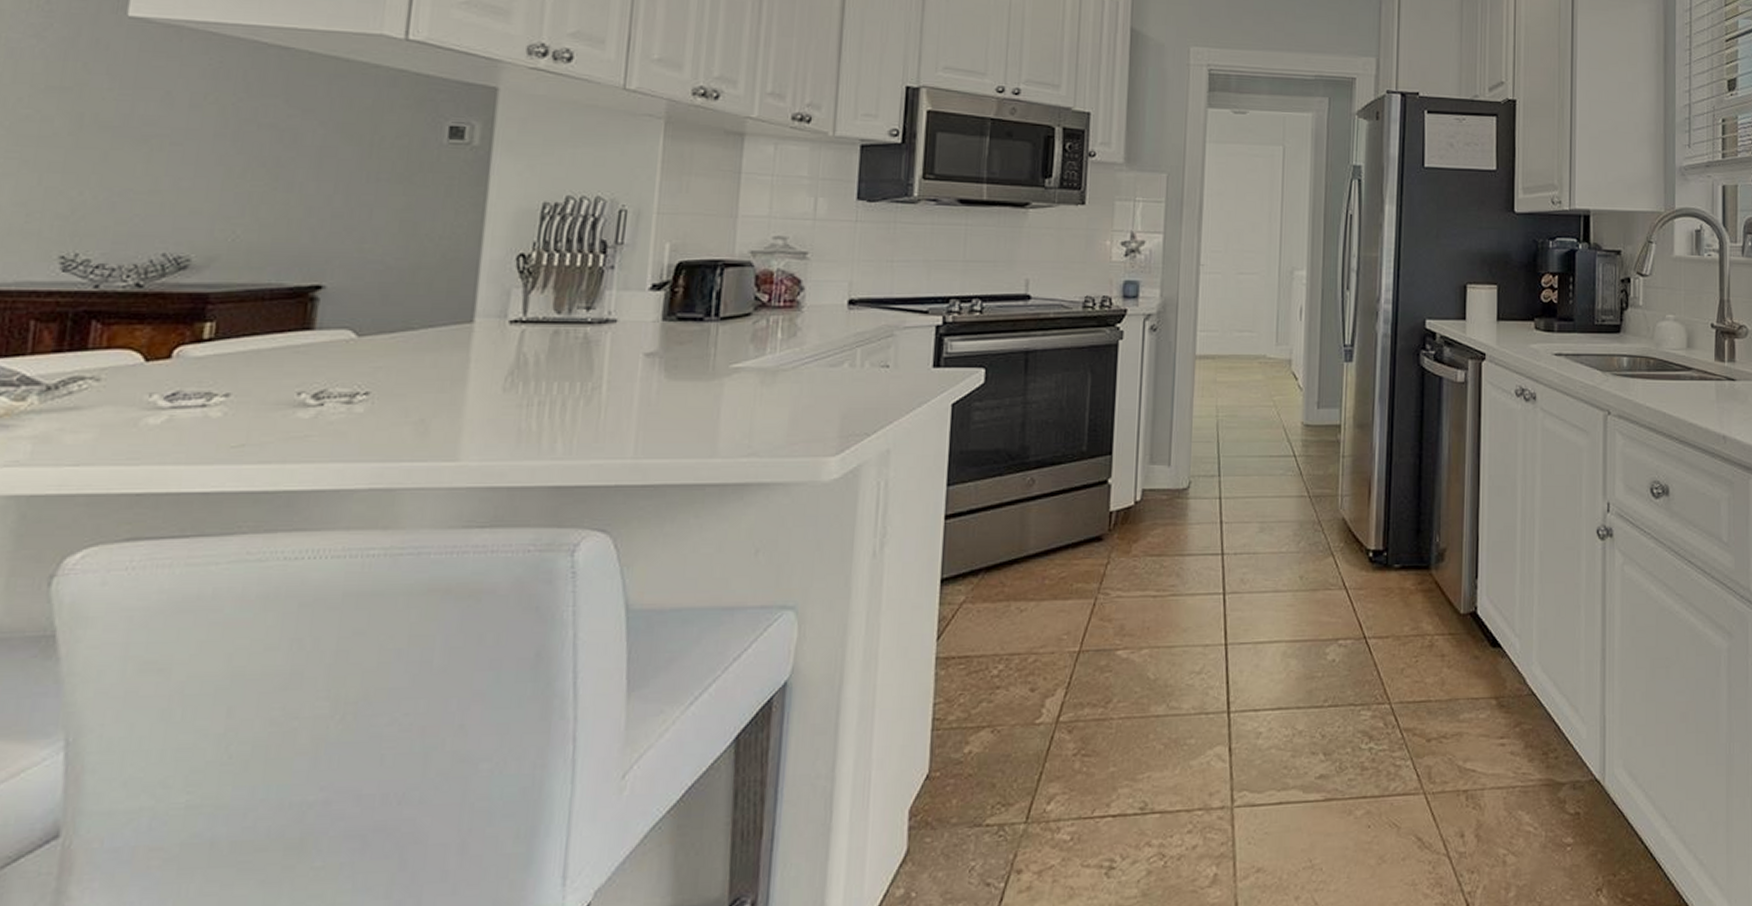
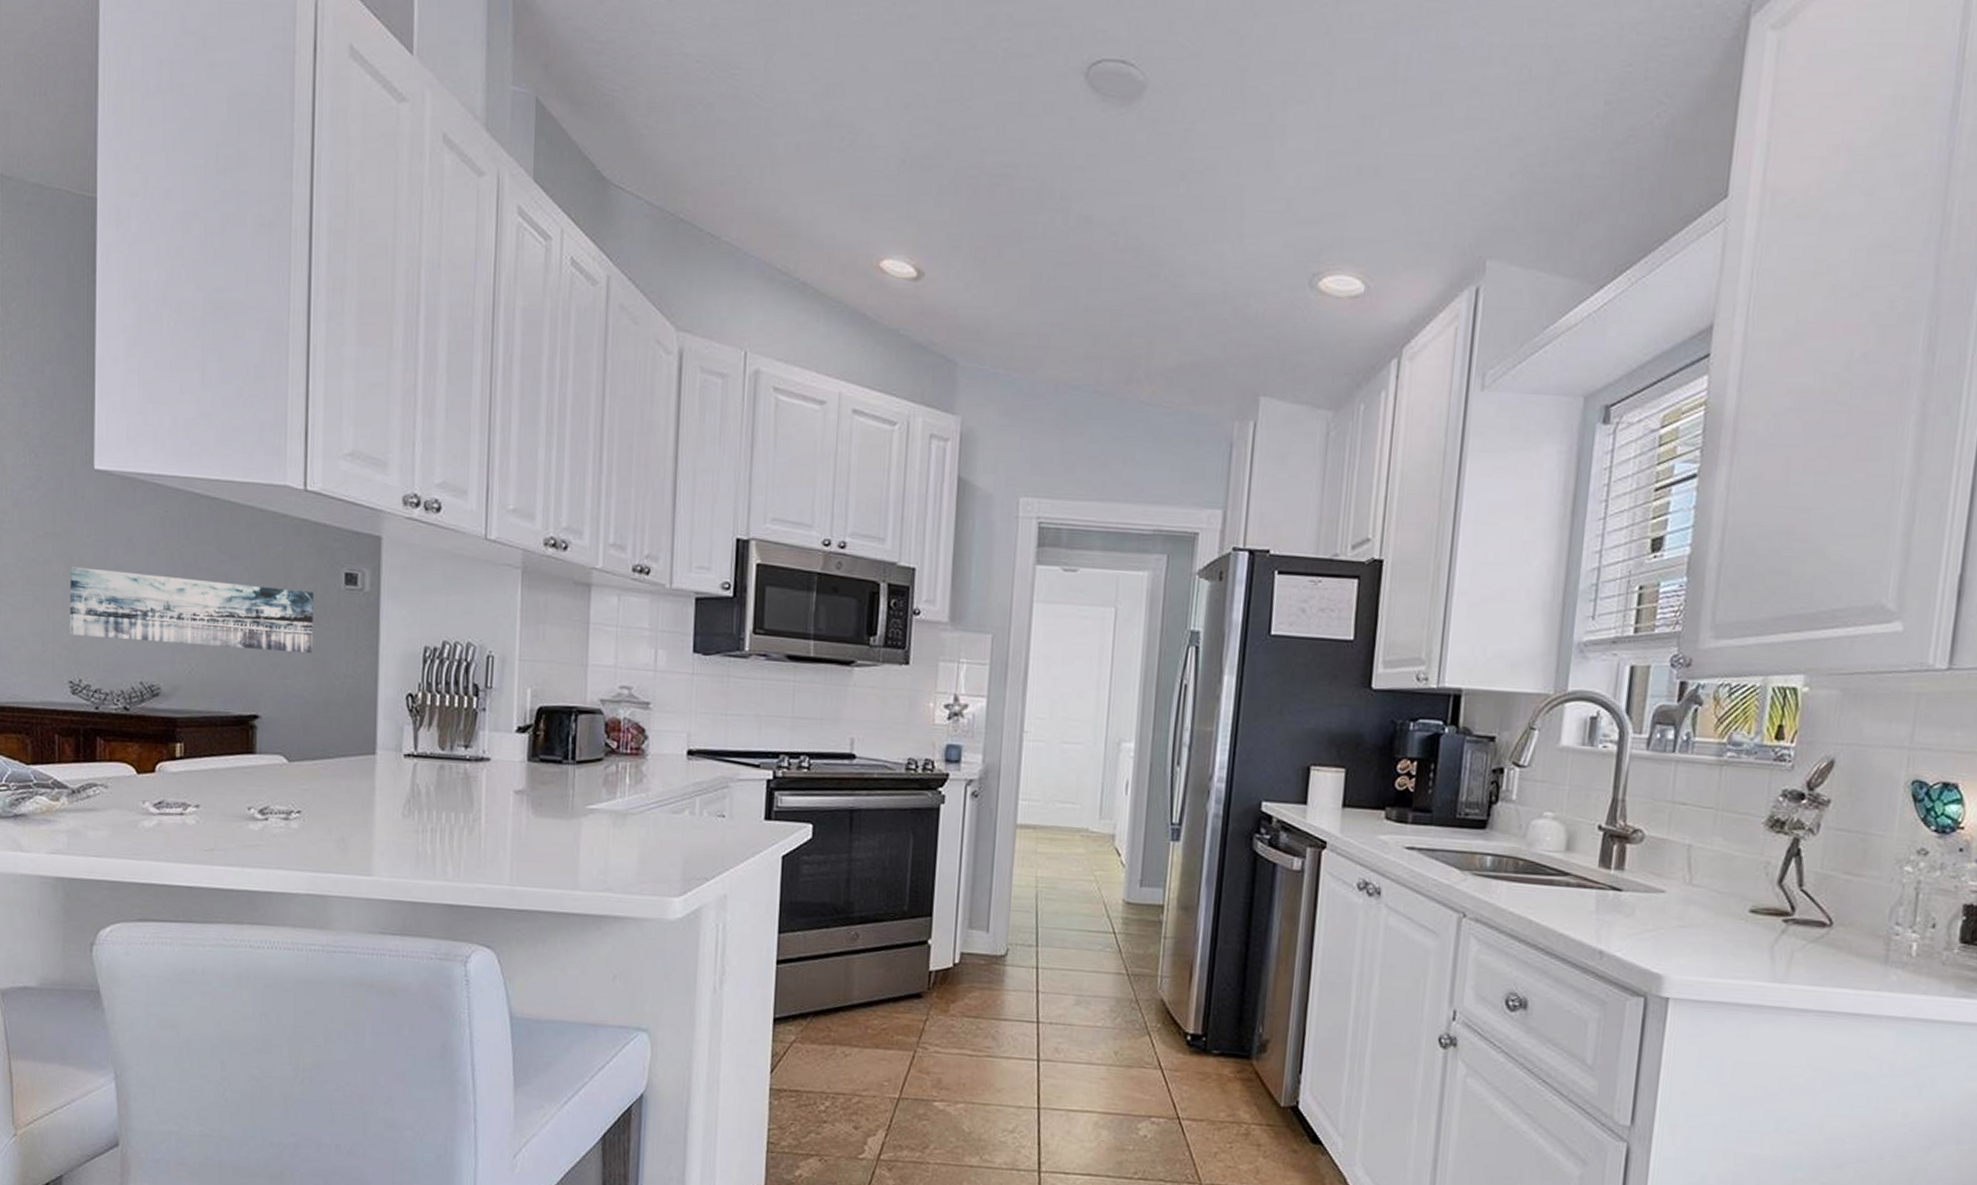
wall art: none [68,124,408,215] -> present [70,566,314,654]

